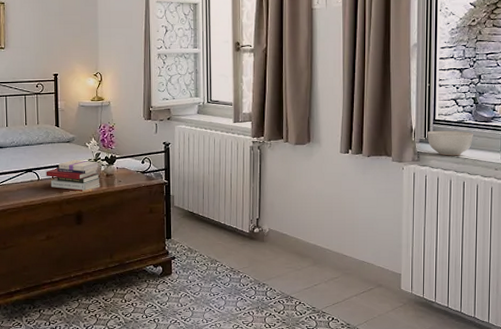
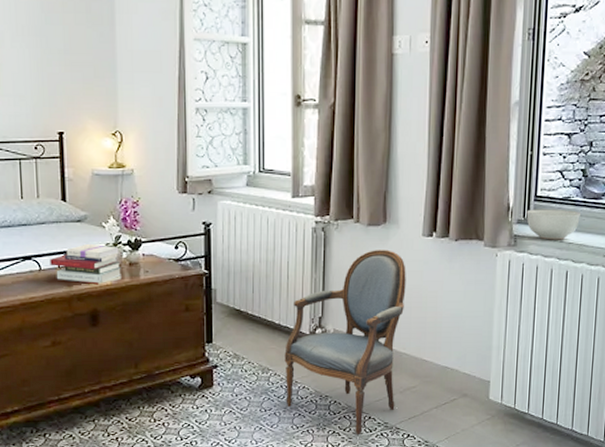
armchair: none [229,164,328,318] -> present [284,250,406,436]

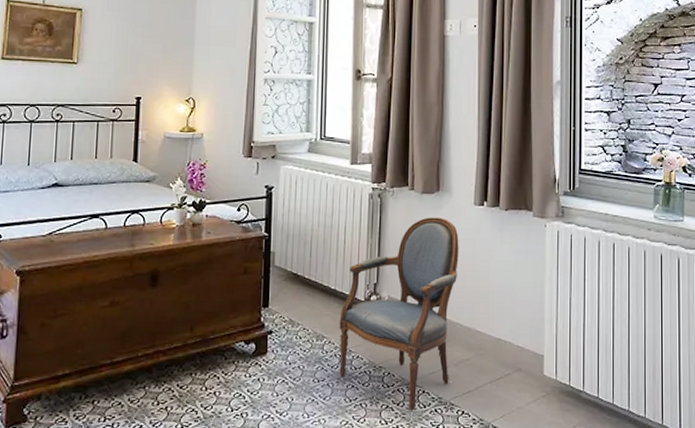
books: present [50,243,121,285] -> none [116,203,184,245]
bowl: present [526,209,580,240] -> none [572,181,623,213]

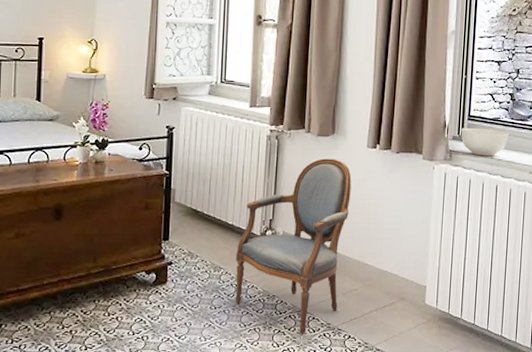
bowl: none [572,181,623,213] -> present [461,127,509,157]

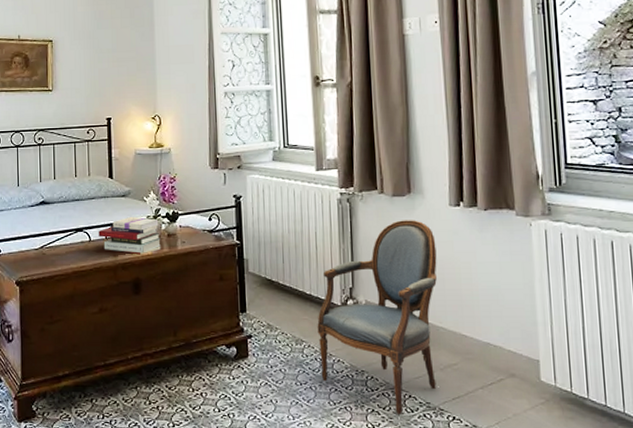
books: none [20,141,87,181] -> present [98,216,161,255]
bowl: present [461,127,509,157] -> none [558,176,619,209]

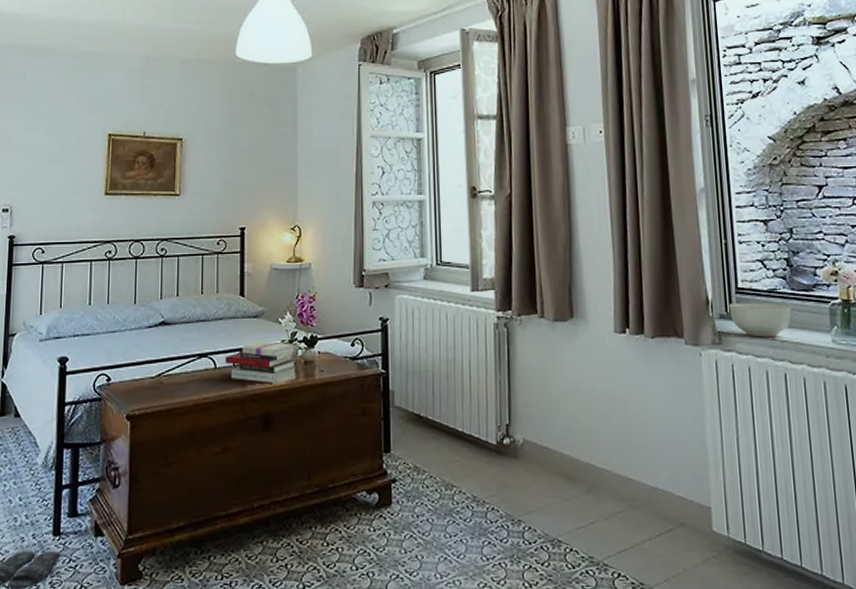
armchair: present [317,220,437,415] -> none [469,348,601,572]
bowl: none [558,176,619,209] -> present [728,302,791,338]

